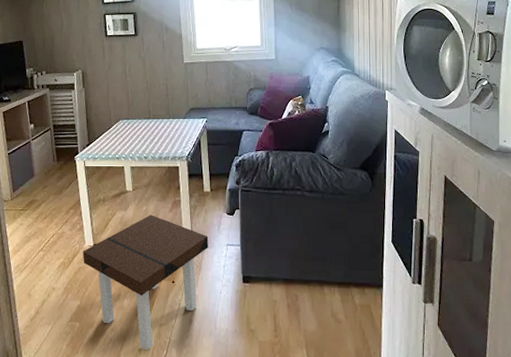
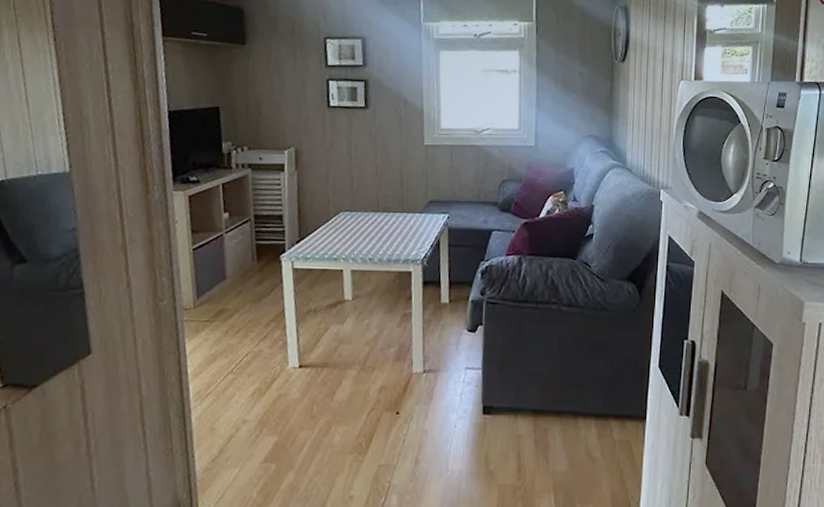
side table: present [83,215,209,350] -> none [284,330,444,496]

